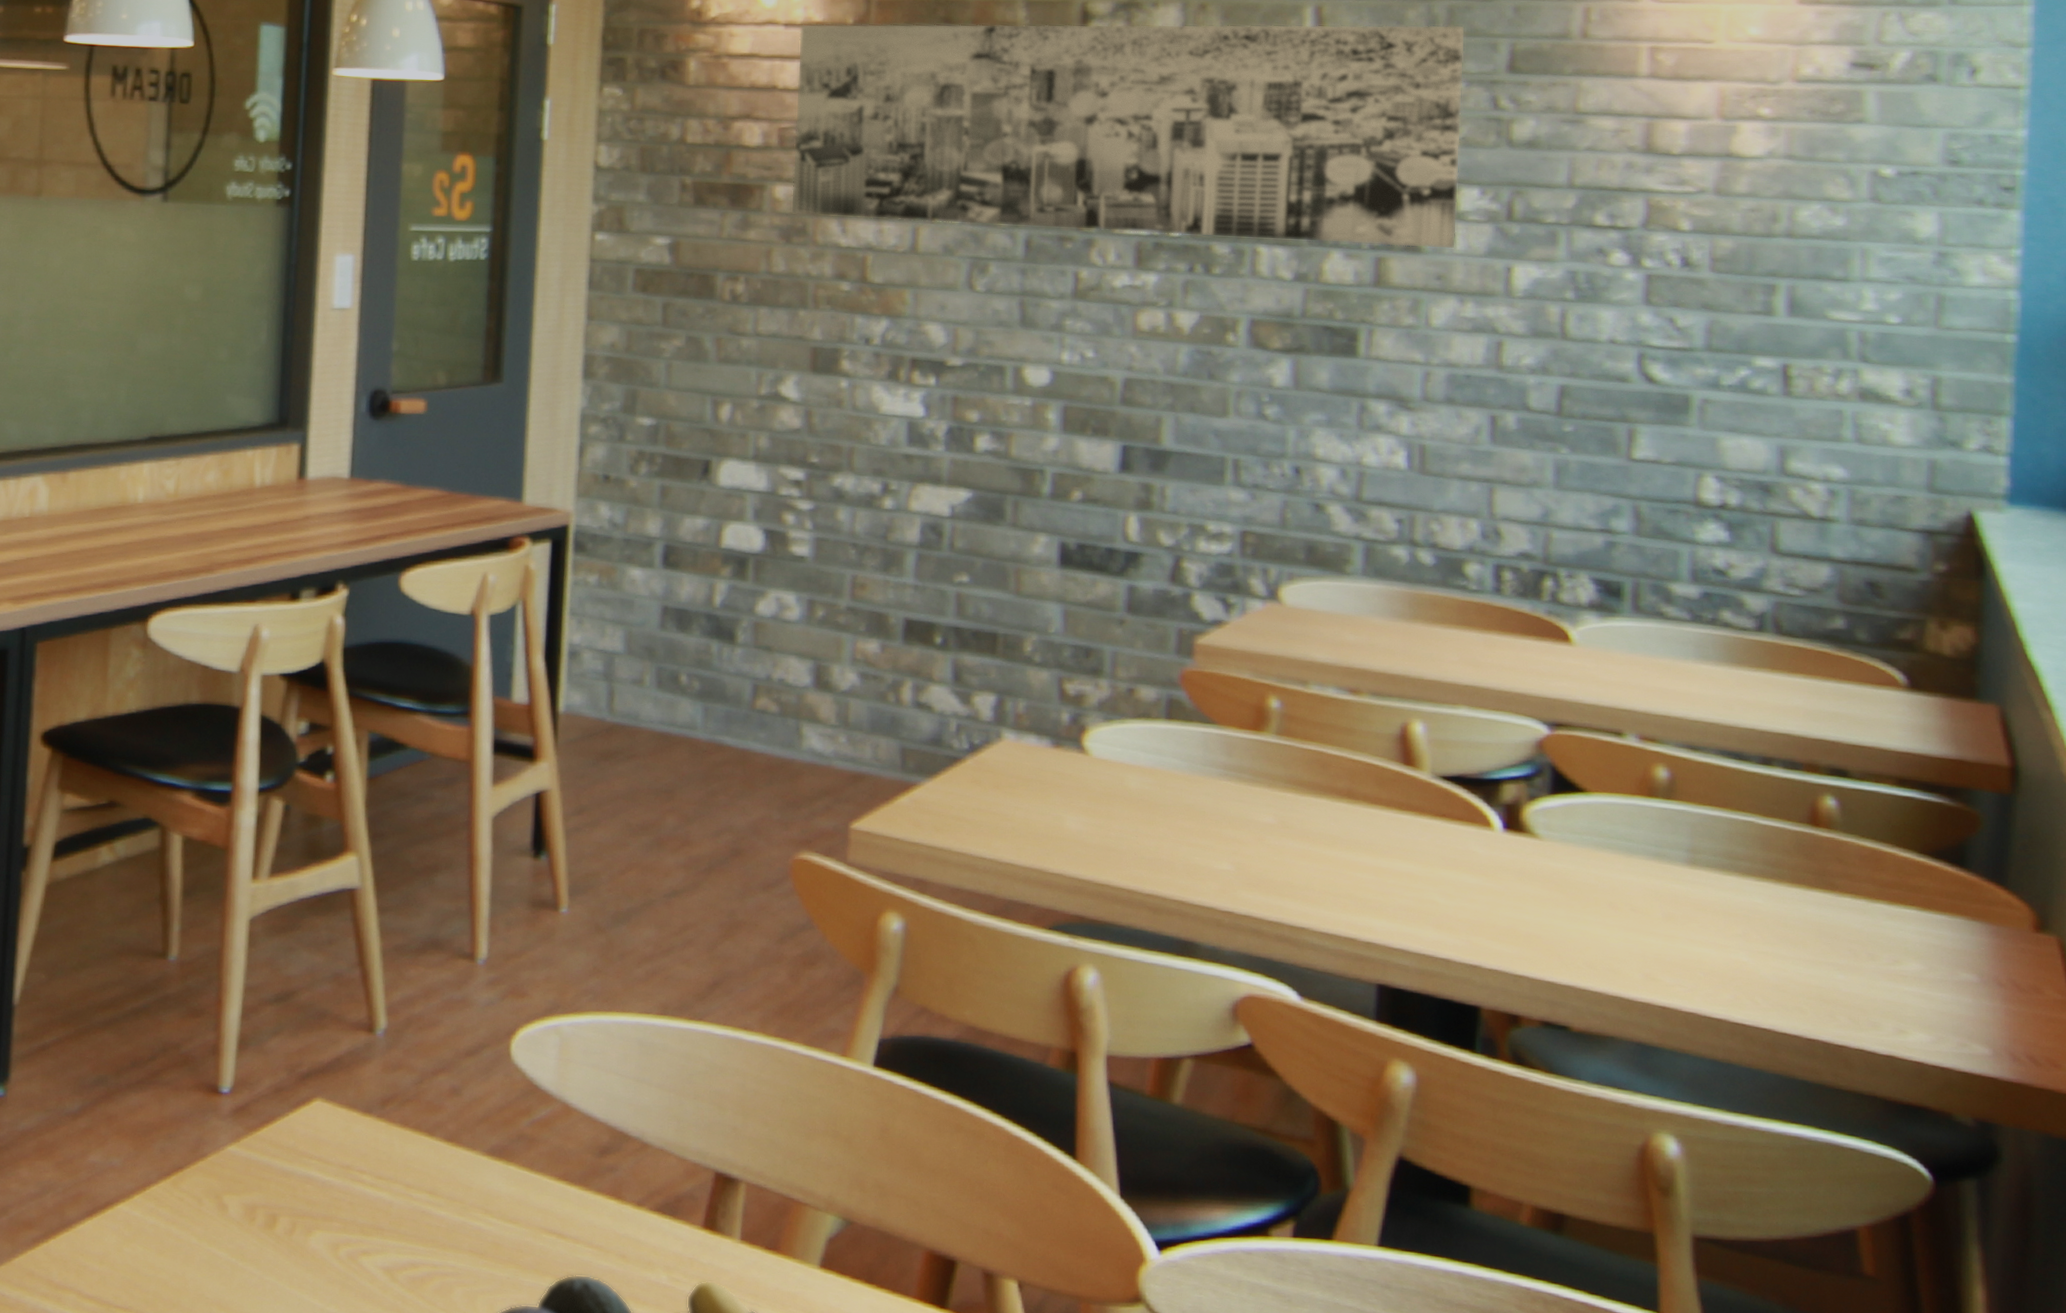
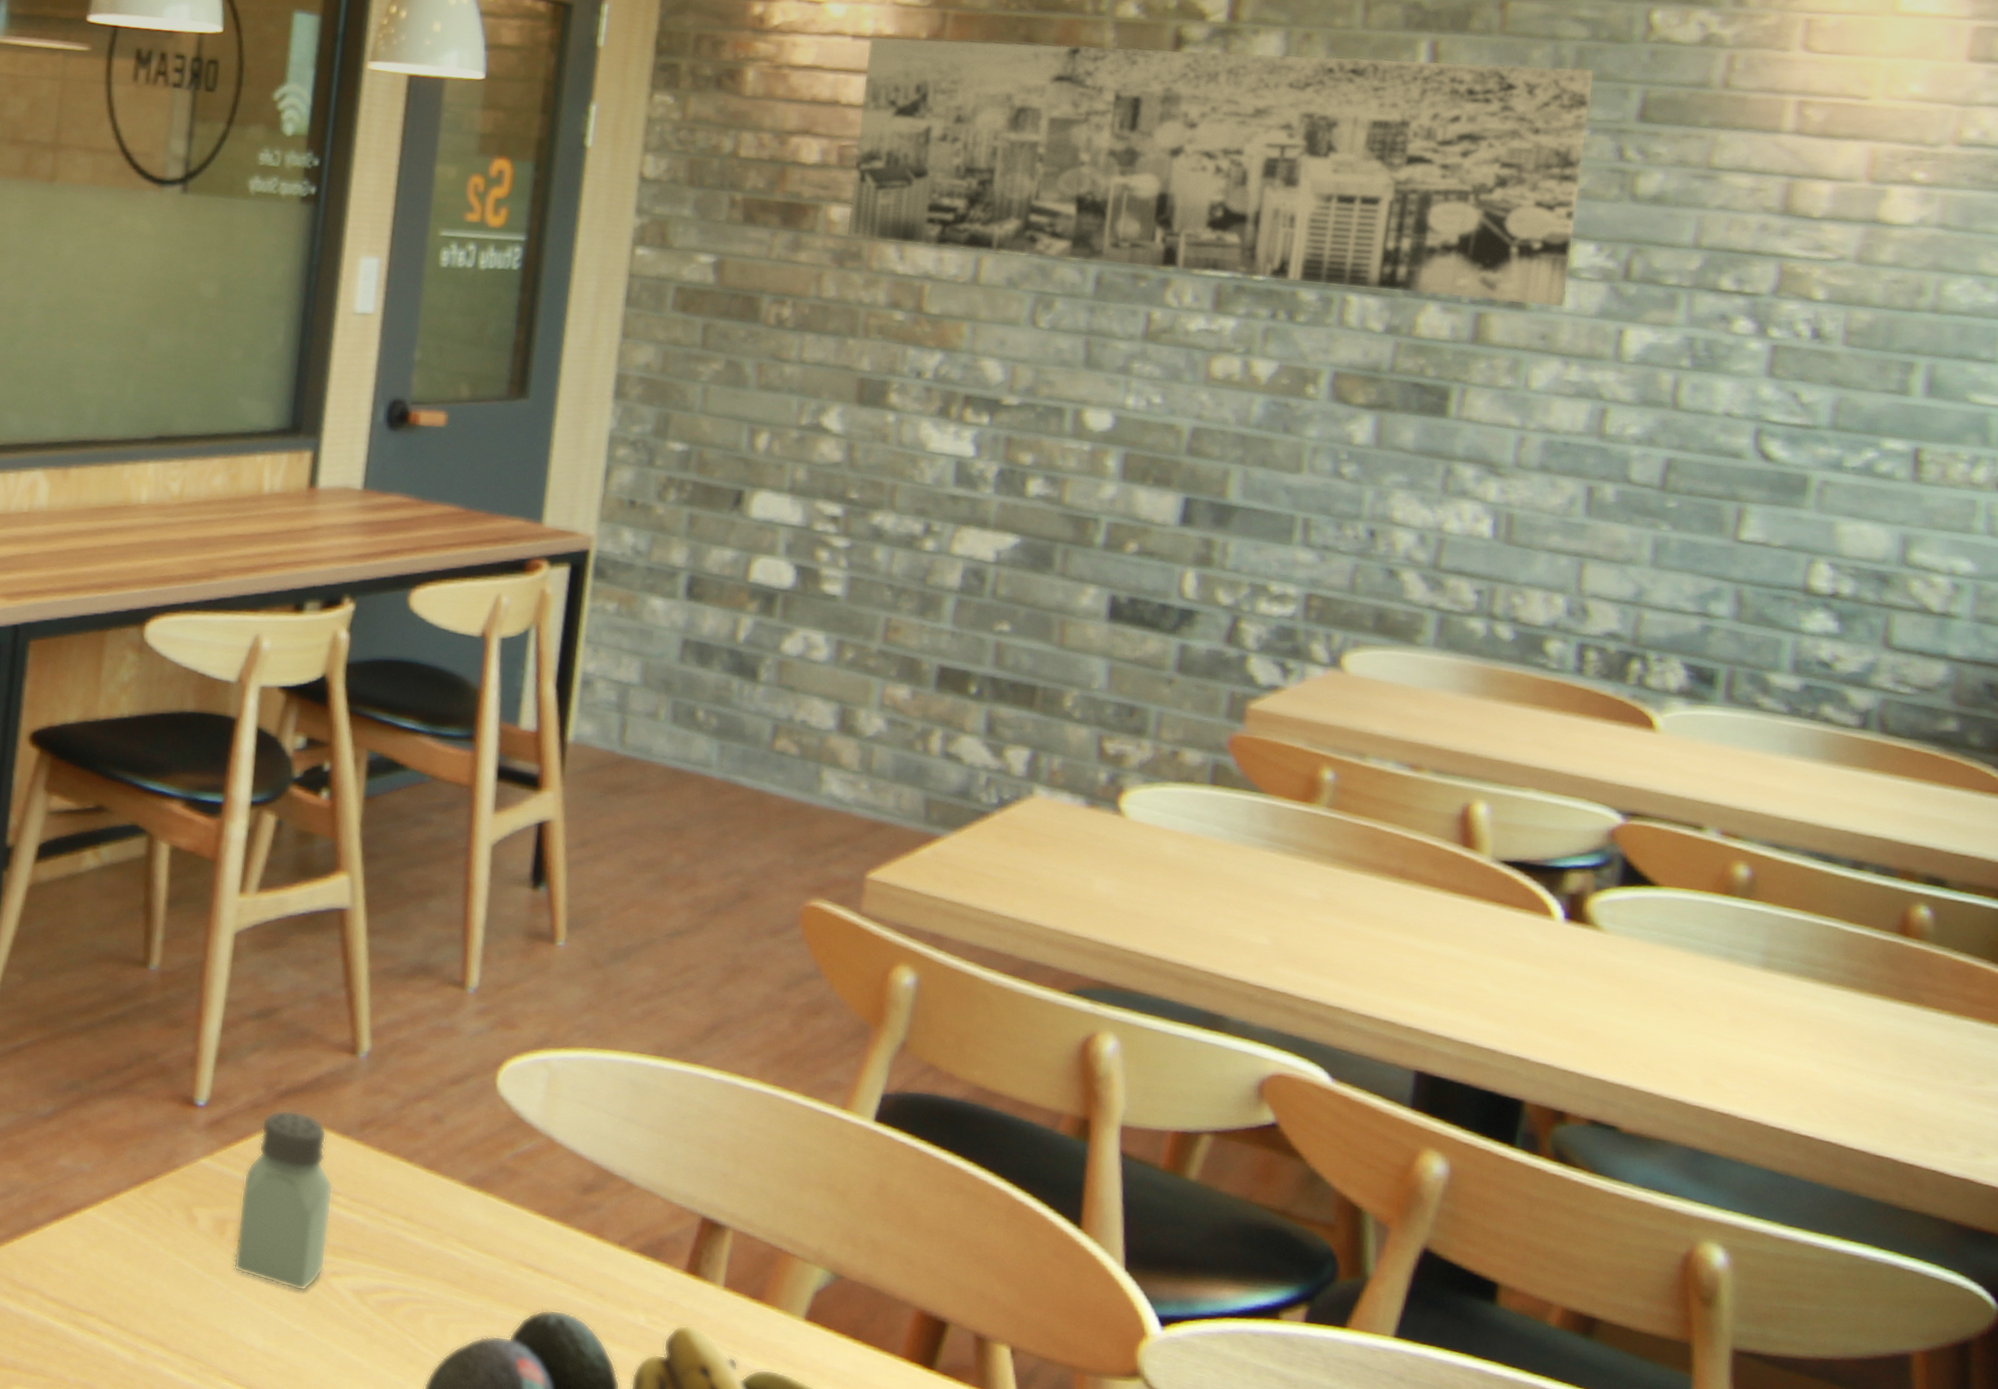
saltshaker: none [265,1092,359,1273] -> present [233,1109,334,1292]

